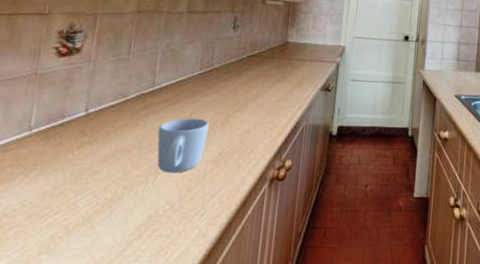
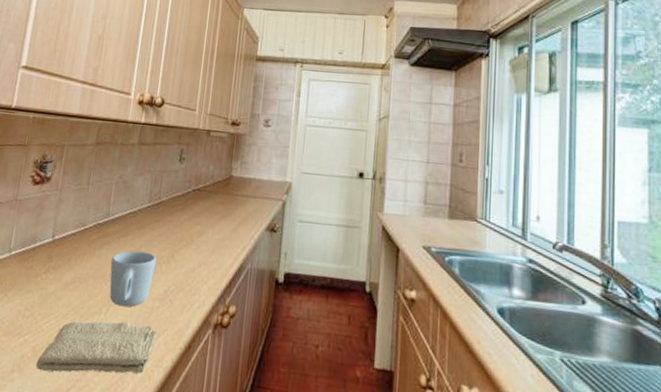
washcloth: none [70,186,211,247] -> present [36,321,157,374]

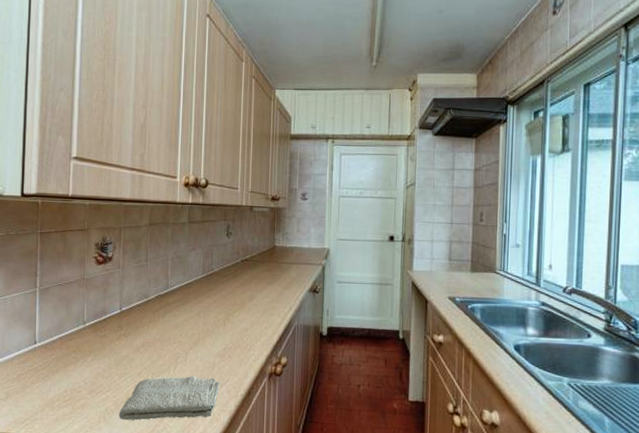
mug: present [109,250,157,307] -> none [174,316,214,364]

